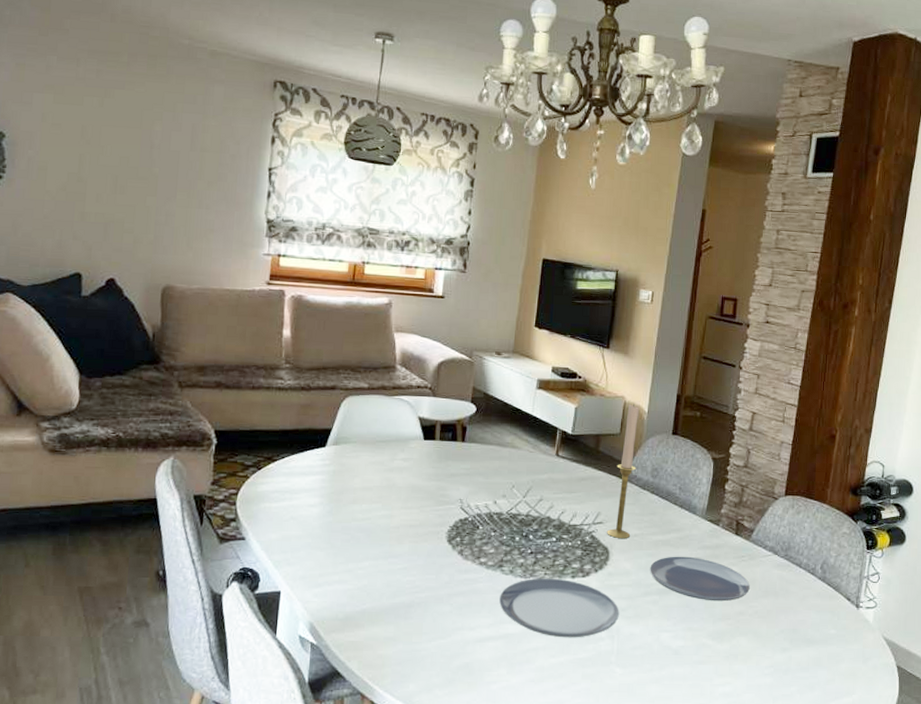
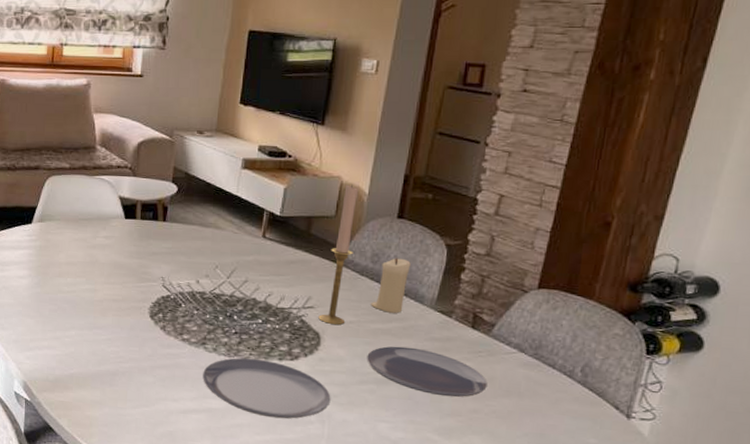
candle: none [652,472,684,524] -> present [371,258,411,313]

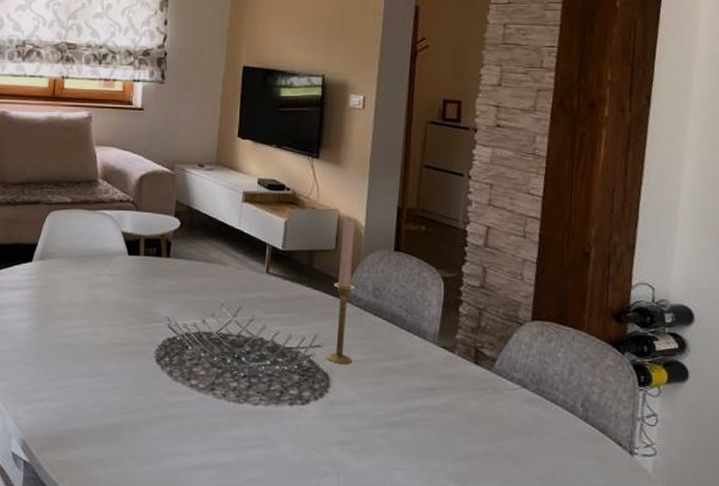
plate: present [203,357,331,419] -> none [213,403,344,472]
plate: present [367,346,487,397] -> none [377,385,495,439]
candle: present [371,258,411,313] -> none [376,292,411,350]

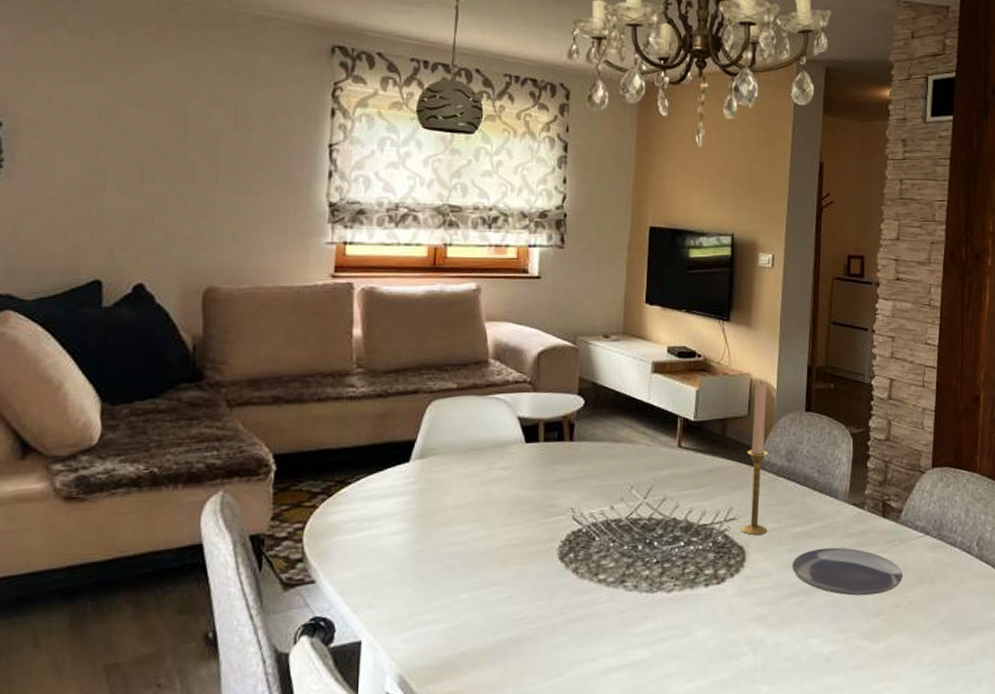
plate: none [377,385,495,439] -> present [792,547,903,596]

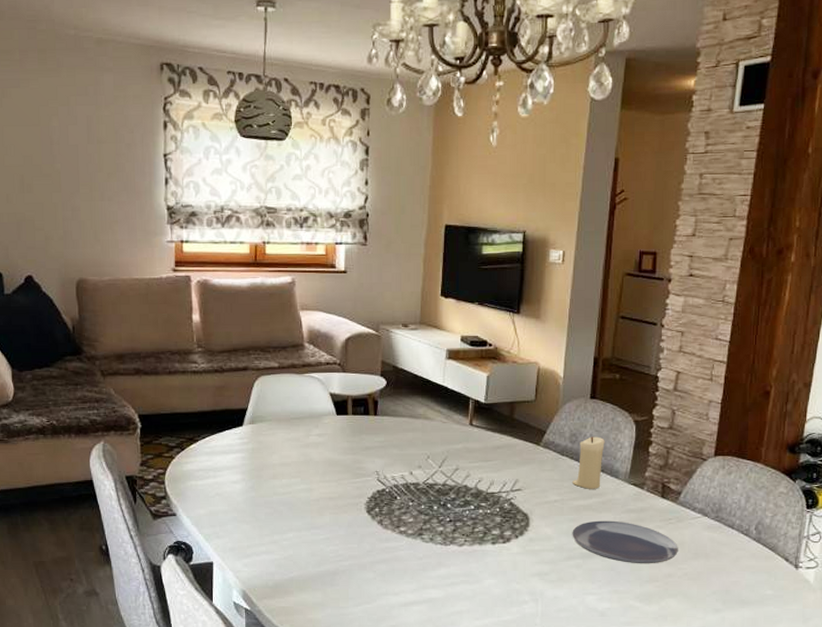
candlestick: present [741,381,769,535] -> none [526,369,554,504]
candle: none [790,453,823,513] -> present [572,436,605,489]

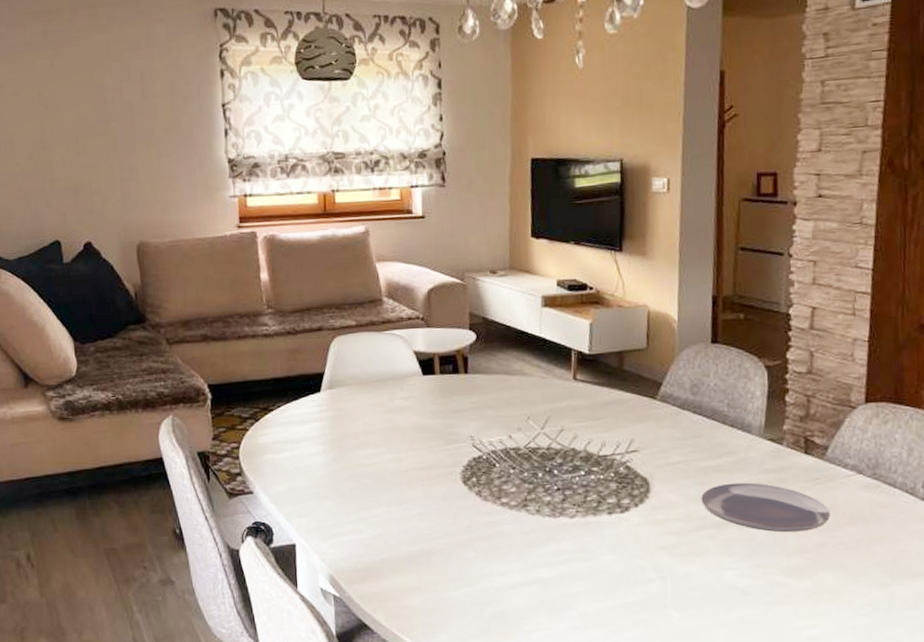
candle: present [572,436,605,489] -> none [697,386,733,447]

